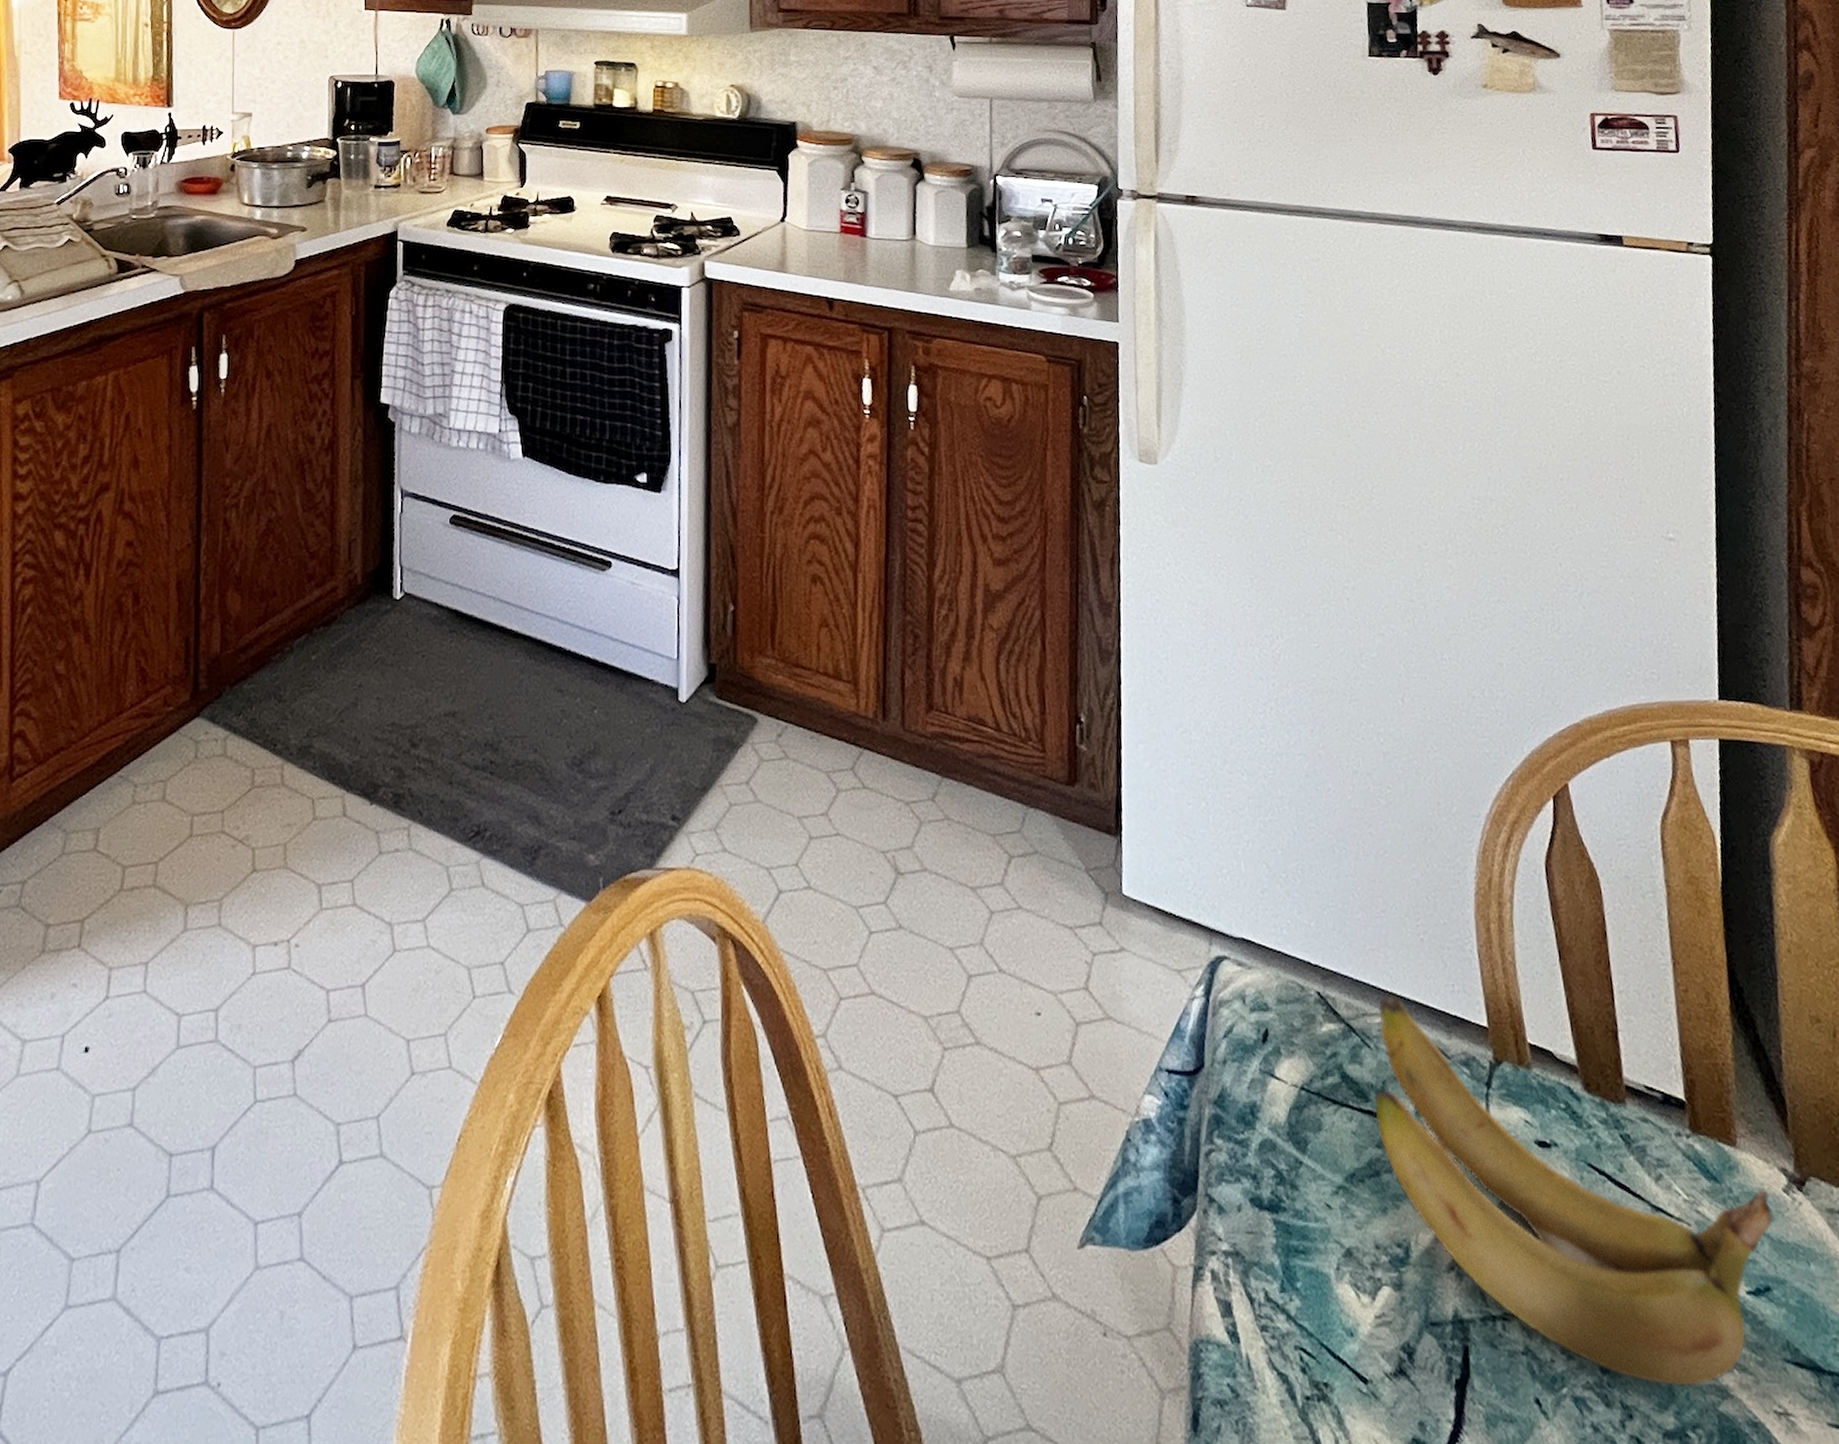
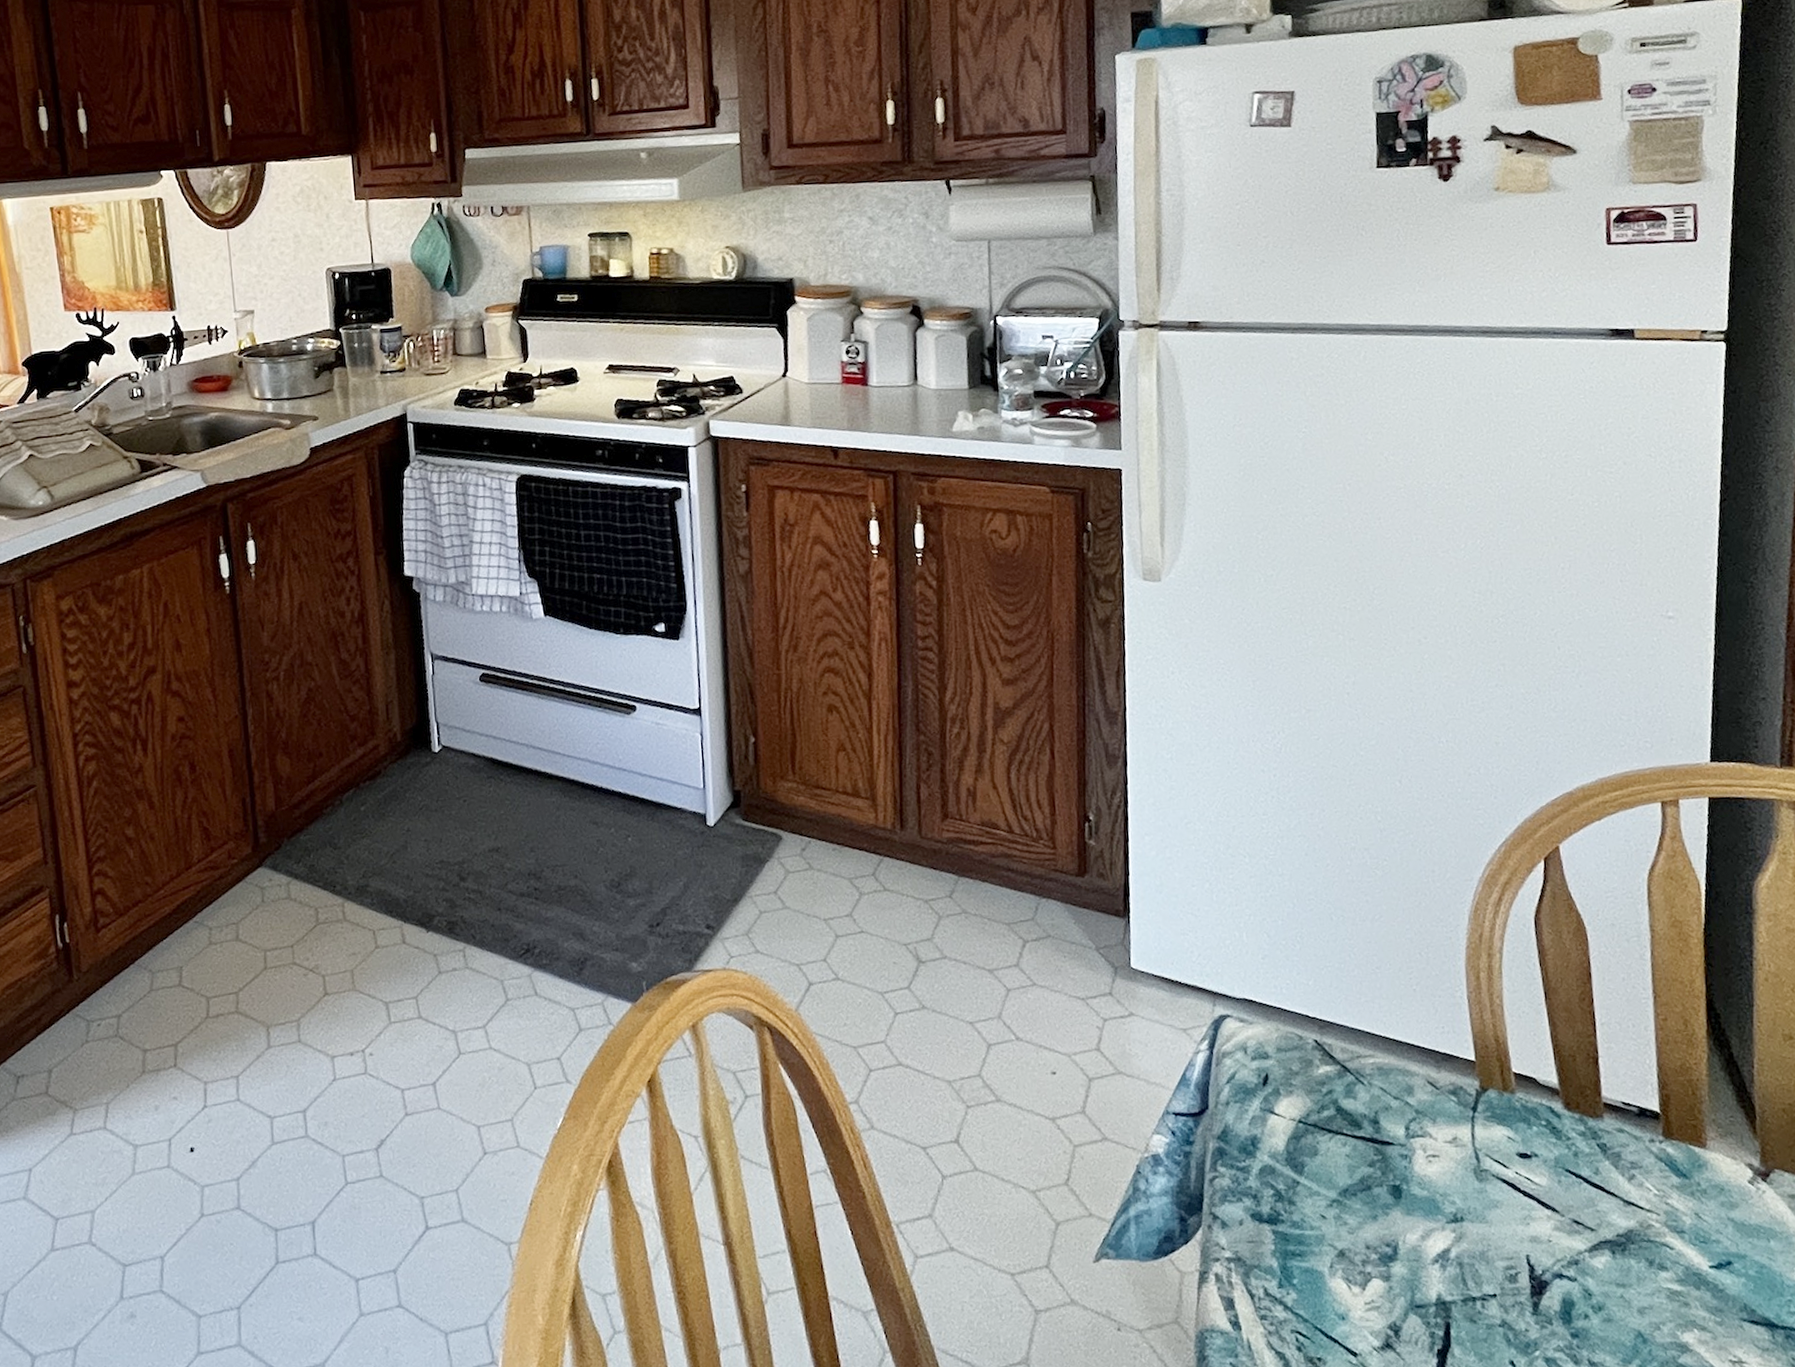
banana: present [1374,995,1773,1386] -> none [1366,1039,1738,1345]

